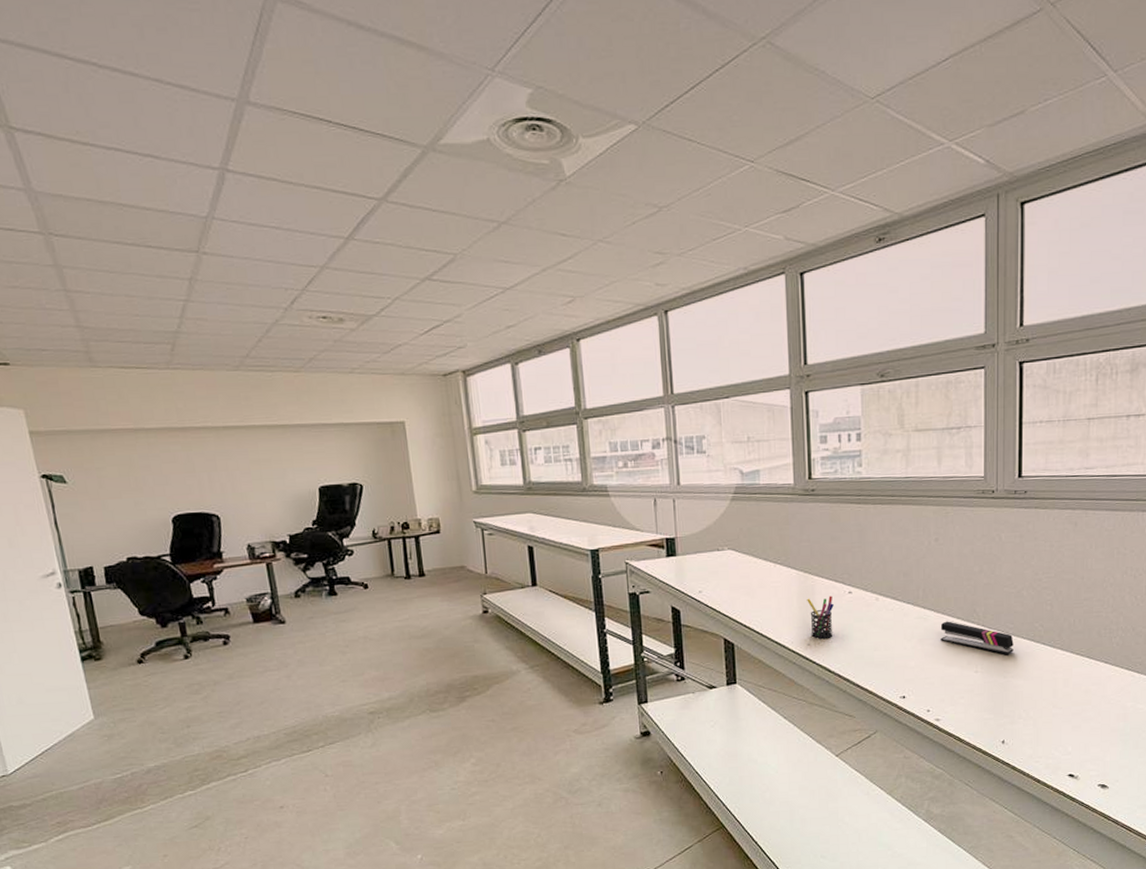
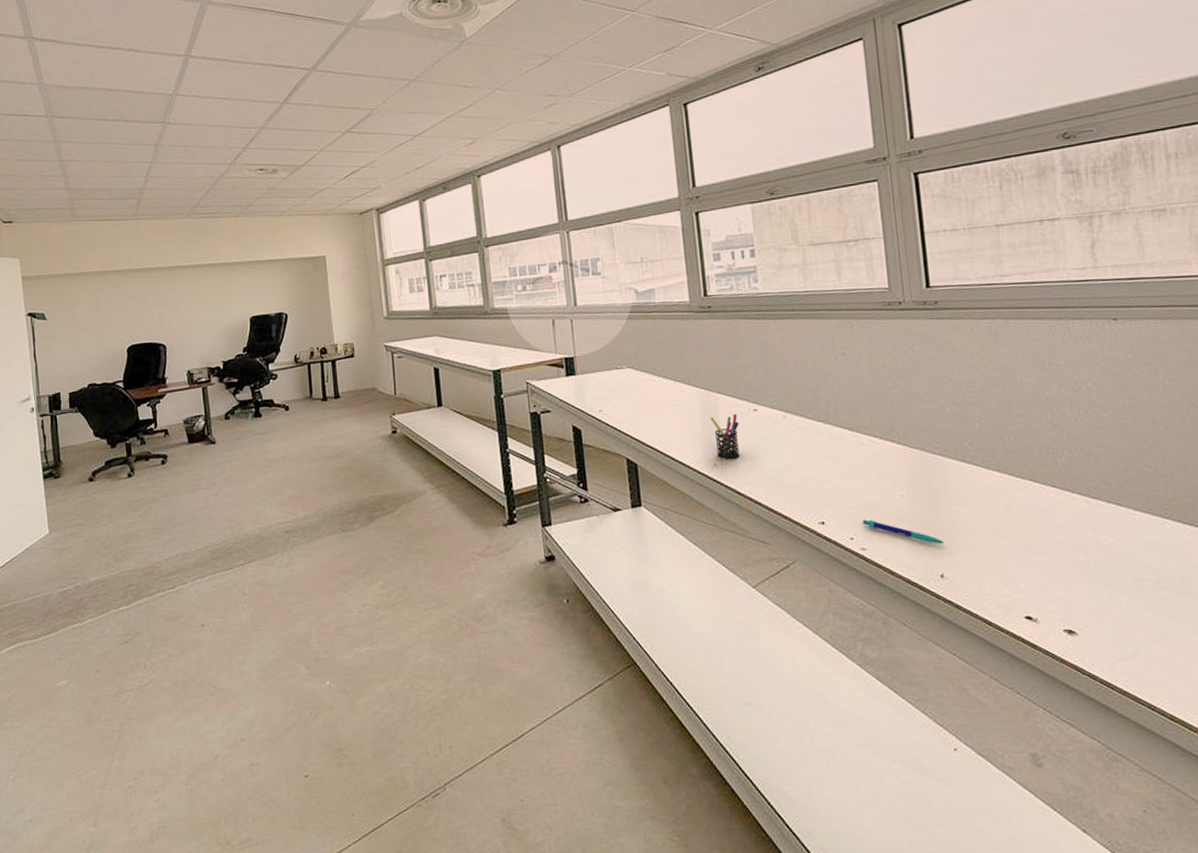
pen: none [939,693,1010,715] -> present [863,519,946,544]
stapler: present [940,621,1014,654] -> none [856,440,942,477]

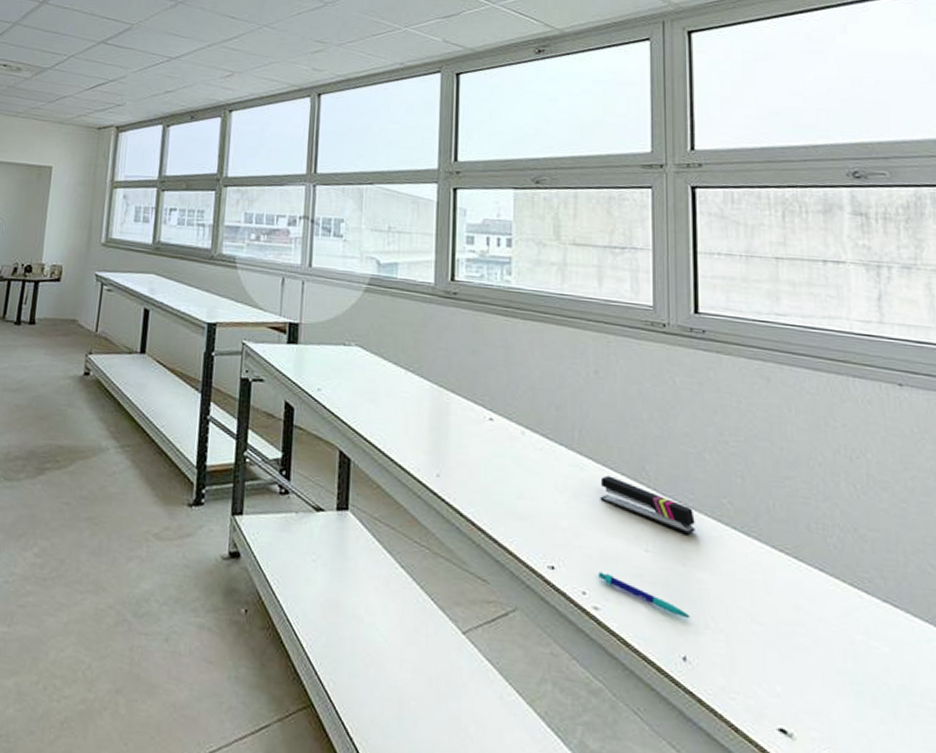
pen holder: present [710,413,741,460] -> none [440,418,471,474]
stapler: none [856,440,942,477] -> present [600,475,695,534]

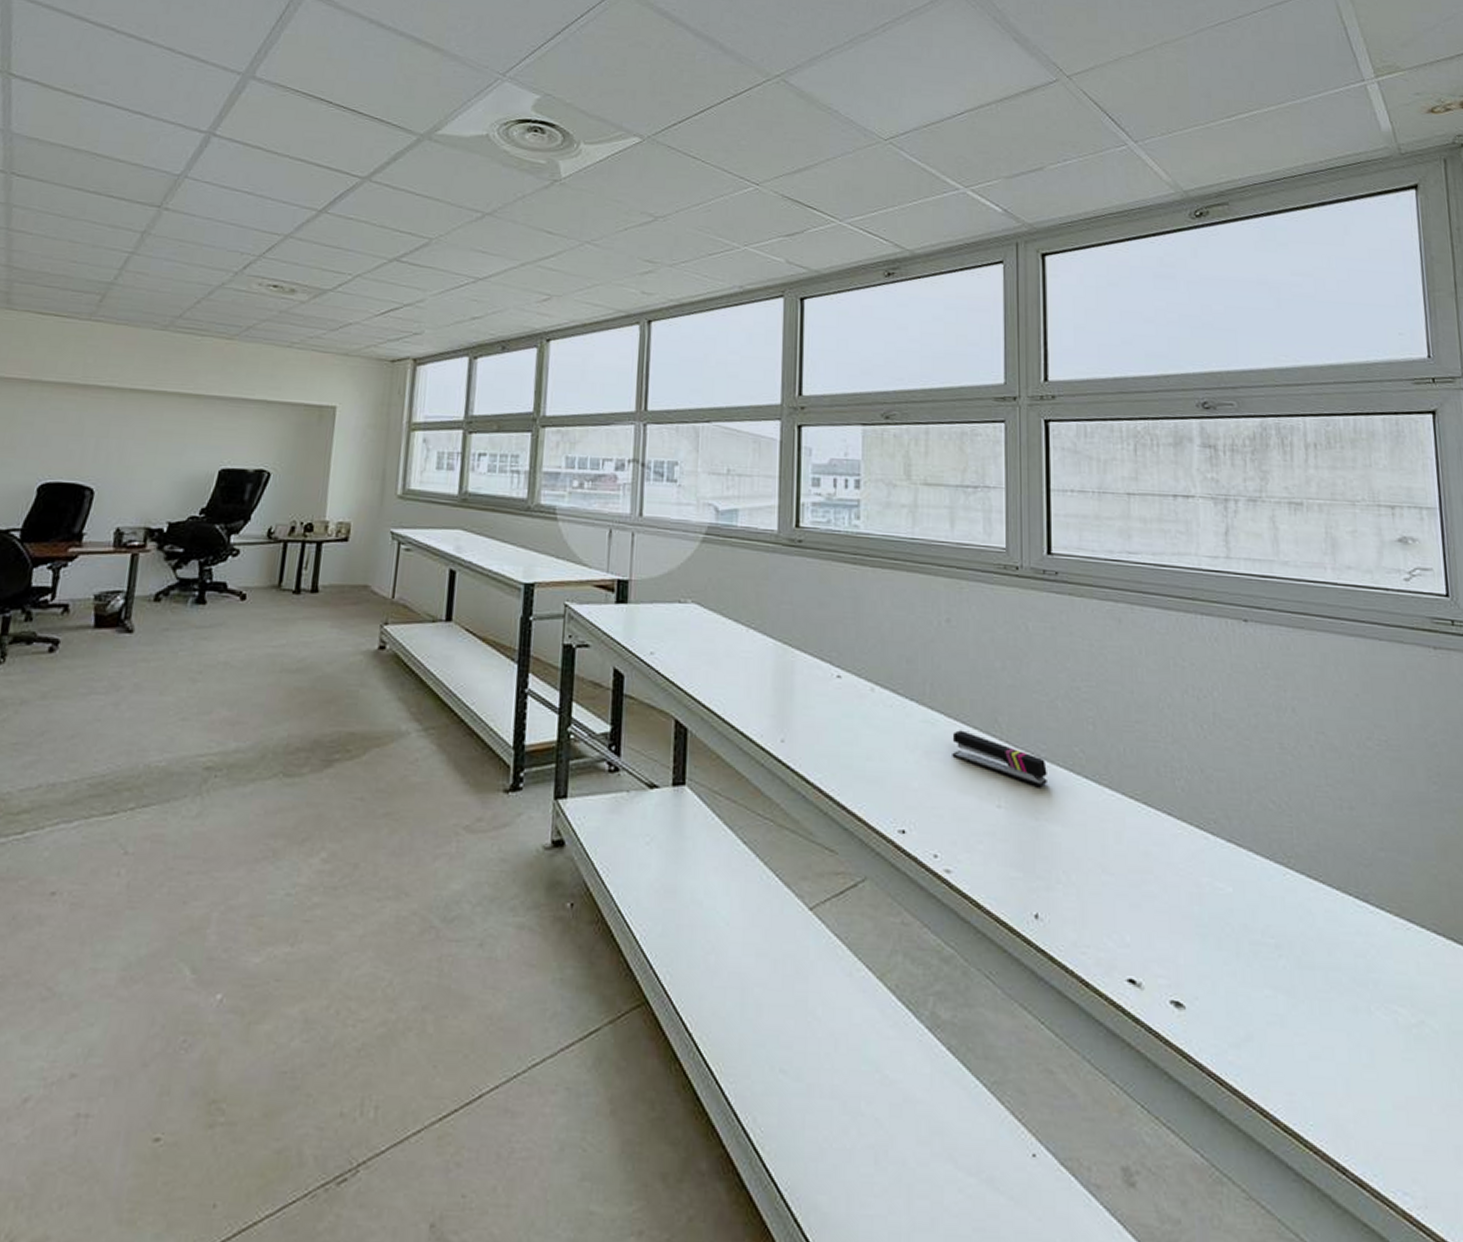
pen: present [599,572,692,619] -> none [950,832,1044,875]

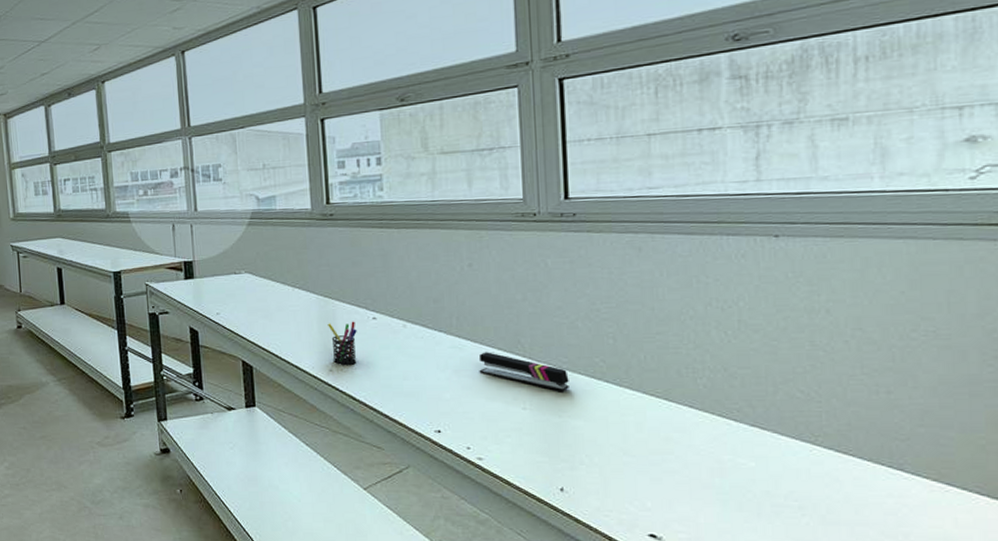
pen holder: none [784,678,818,737] -> present [328,321,357,366]

